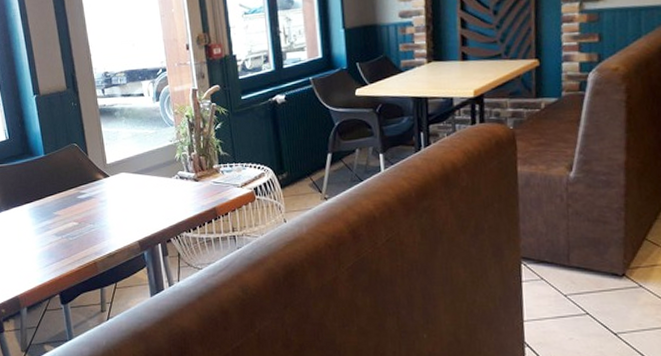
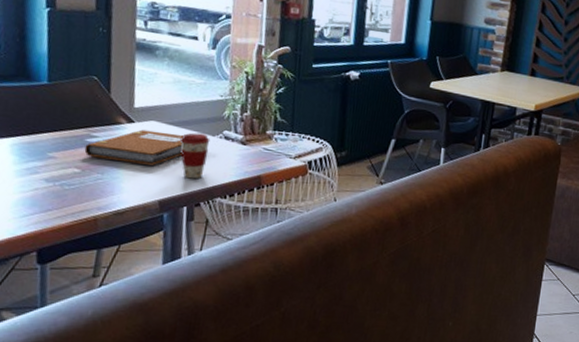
notebook: none [78,181,149,212] -> present [84,129,183,165]
coffee cup: none [145,177,170,219] -> present [179,133,210,179]

